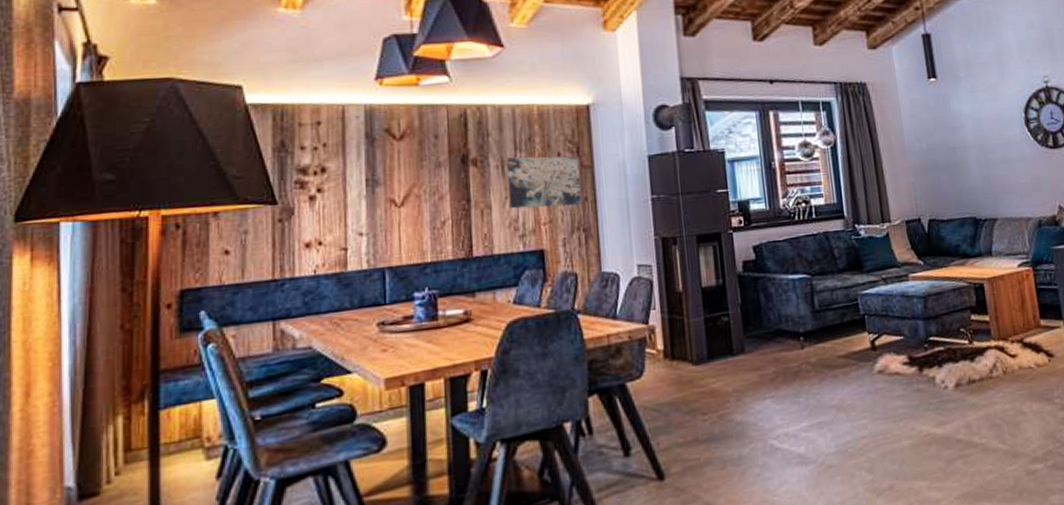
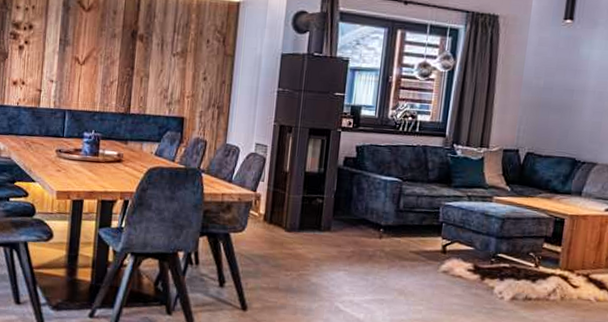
wall art: present [506,156,582,209] -> none [163,38,223,87]

